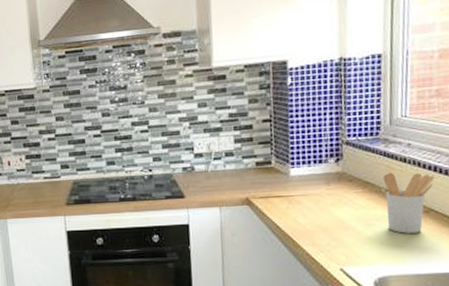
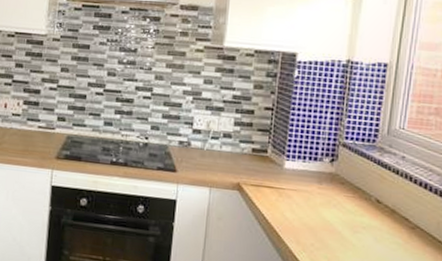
utensil holder: present [382,173,434,234] -> none [373,182,424,248]

